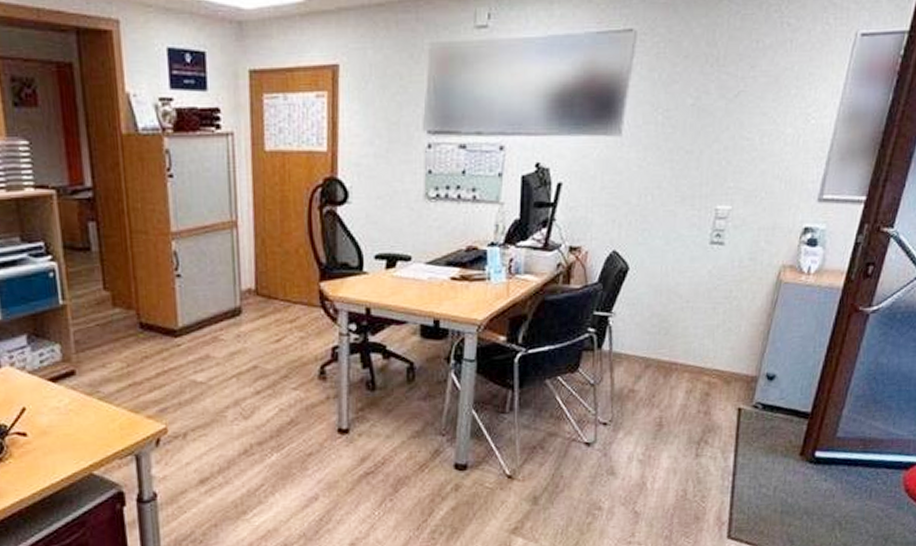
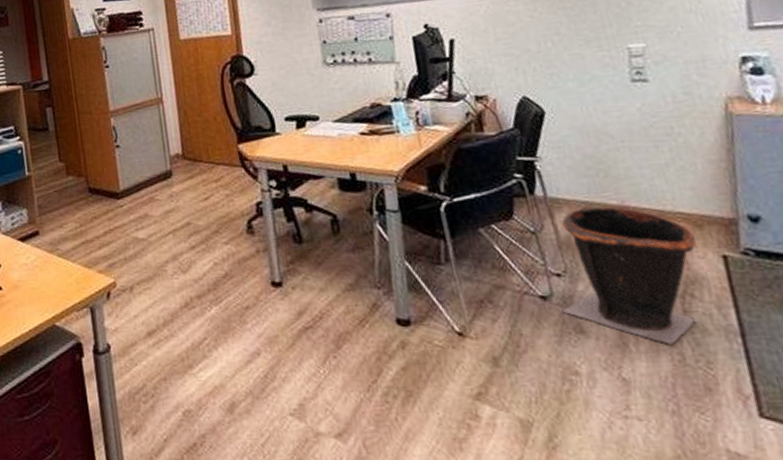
waste bin: none [600,356,722,483] -> present [561,199,698,345]

